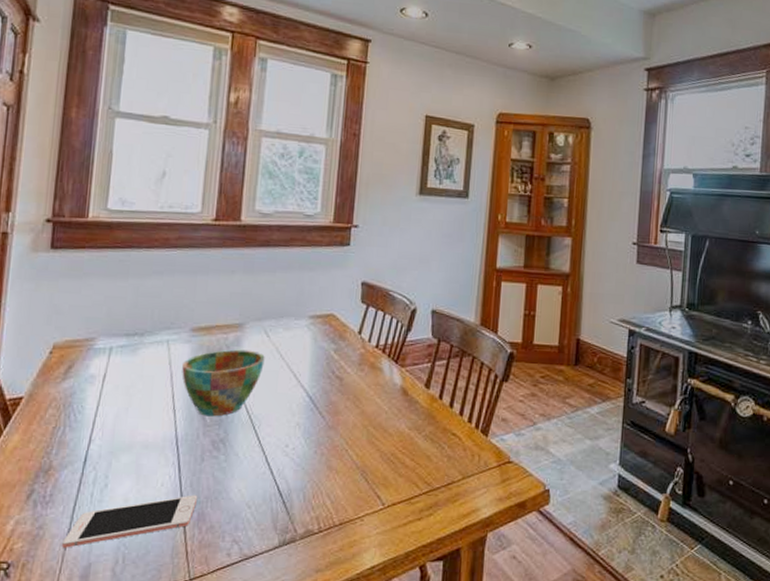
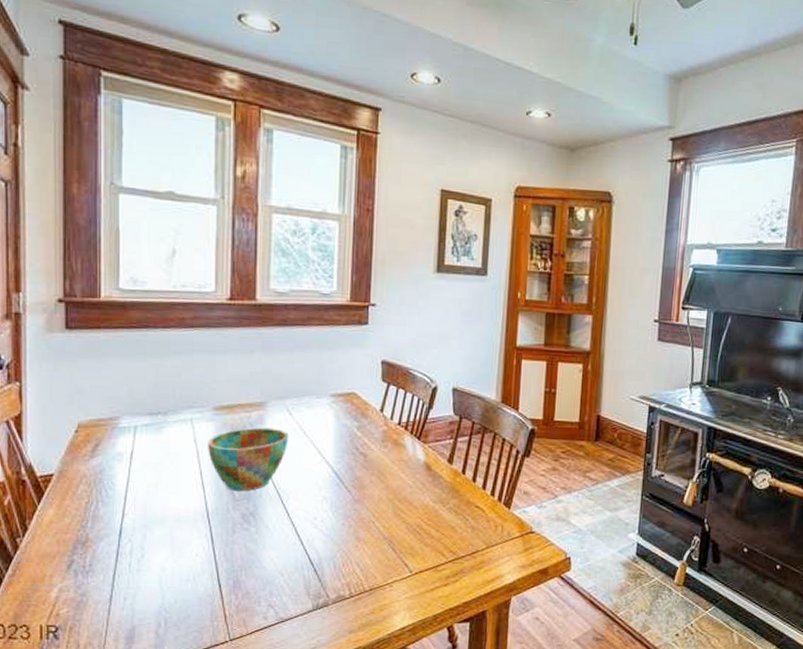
cell phone: present [62,494,198,548] -> none [106,564,232,613]

